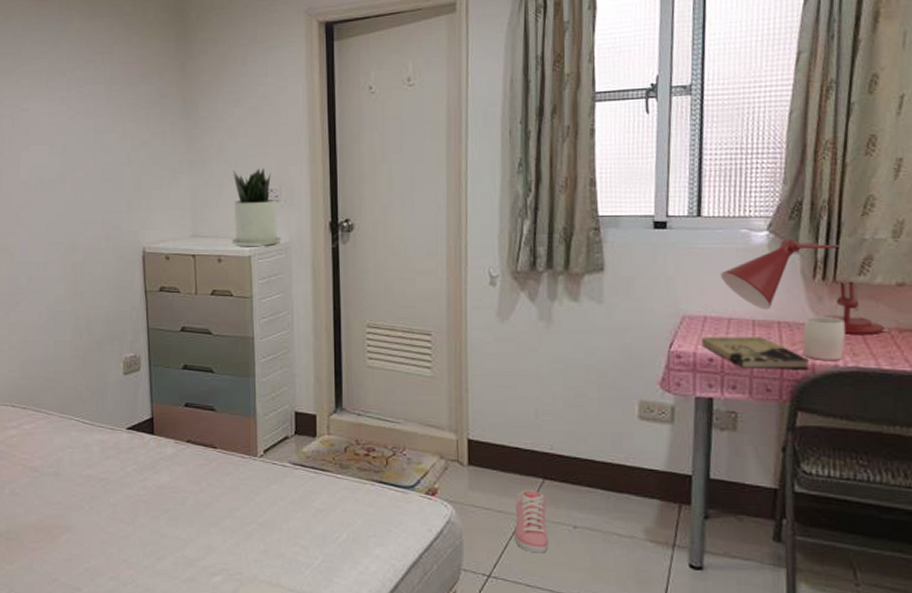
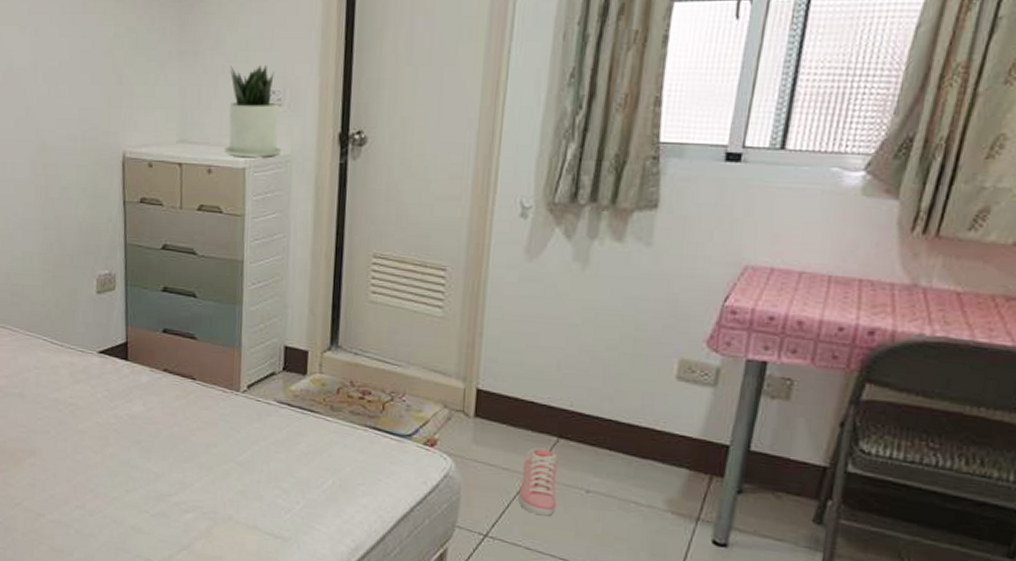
book: present [701,337,810,370] -> none [763,291,891,337]
desk lamp: present [720,239,888,334] -> none [797,182,993,301]
mug: present [802,315,846,360] -> none [884,274,941,329]

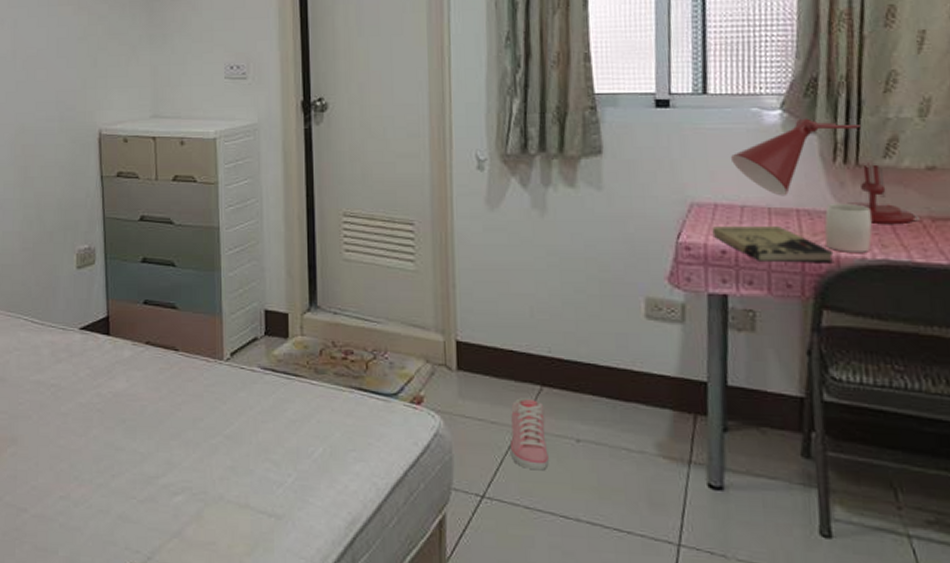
planter: present [224,65,282,158] -> none [195,43,249,129]
book: none [763,291,891,337] -> present [712,226,835,264]
desk lamp: none [797,182,993,301] -> present [730,118,920,223]
mug: none [884,274,941,329] -> present [824,203,873,252]

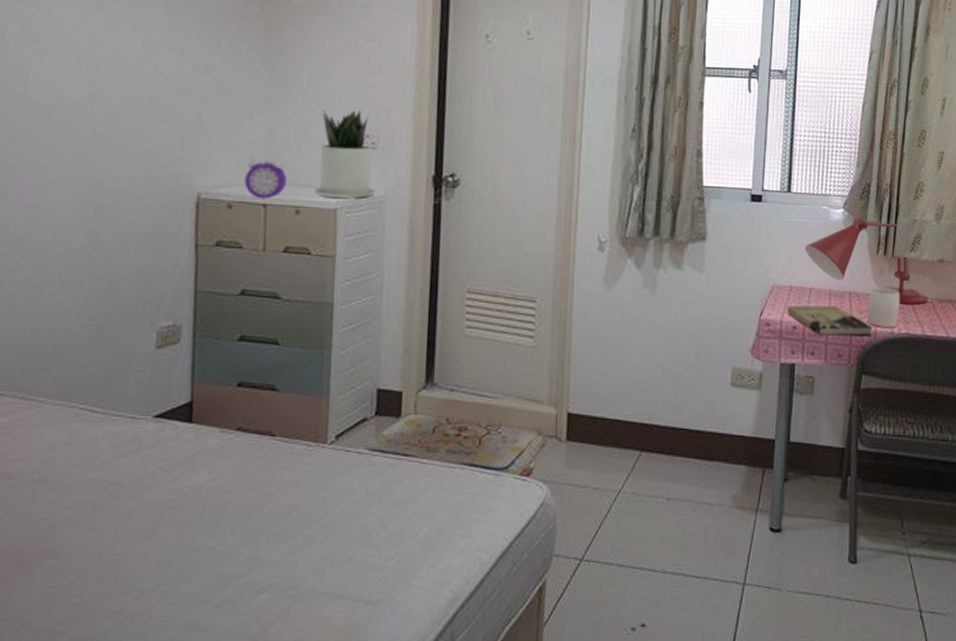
alarm clock: none [136,94,170,133] -> present [244,157,287,199]
planter: none [195,43,249,129] -> present [314,110,376,199]
sneaker: present [511,398,549,471] -> none [610,463,642,530]

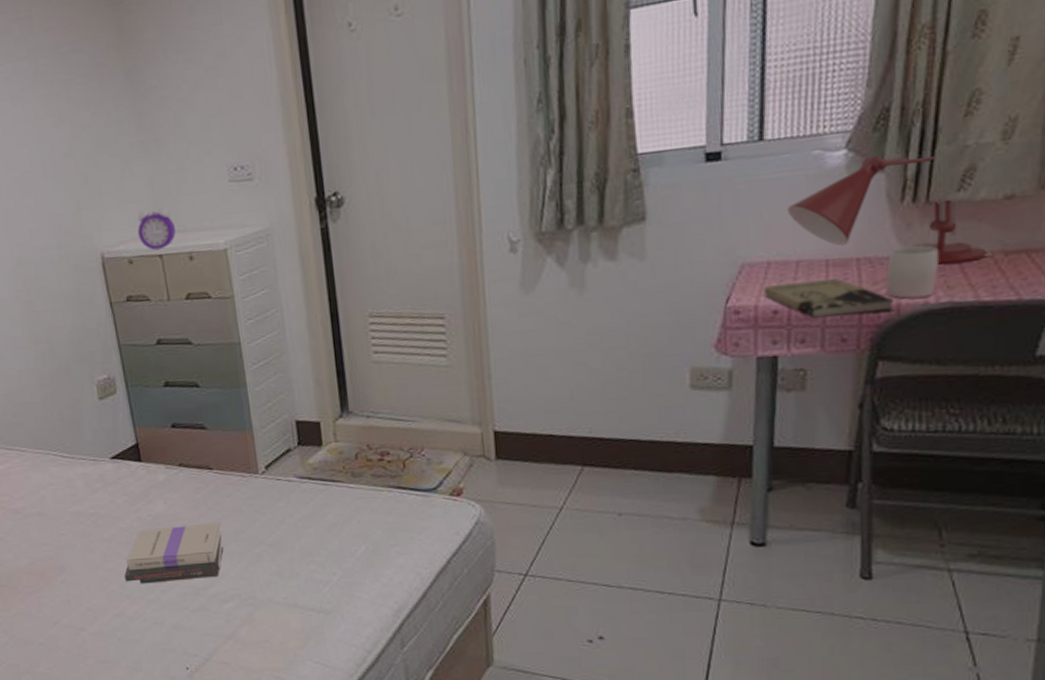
books: none [137,497,272,572] -> present [124,522,224,584]
planter: present [314,110,376,199] -> none [194,141,261,240]

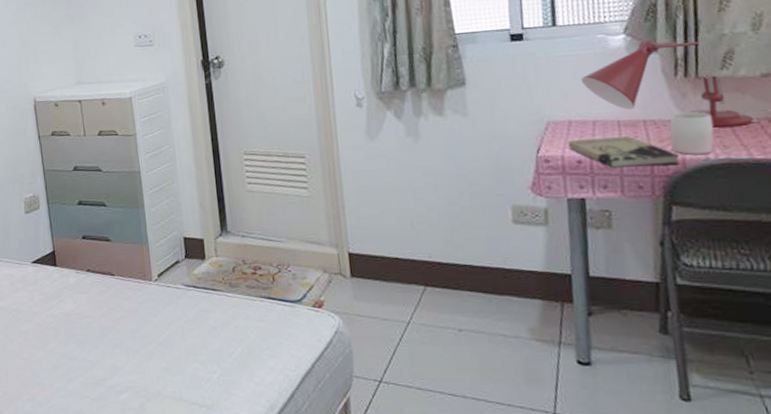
books: present [124,522,224,584] -> none [37,322,121,373]
alarm clock: present [137,207,176,251] -> none [63,64,92,97]

